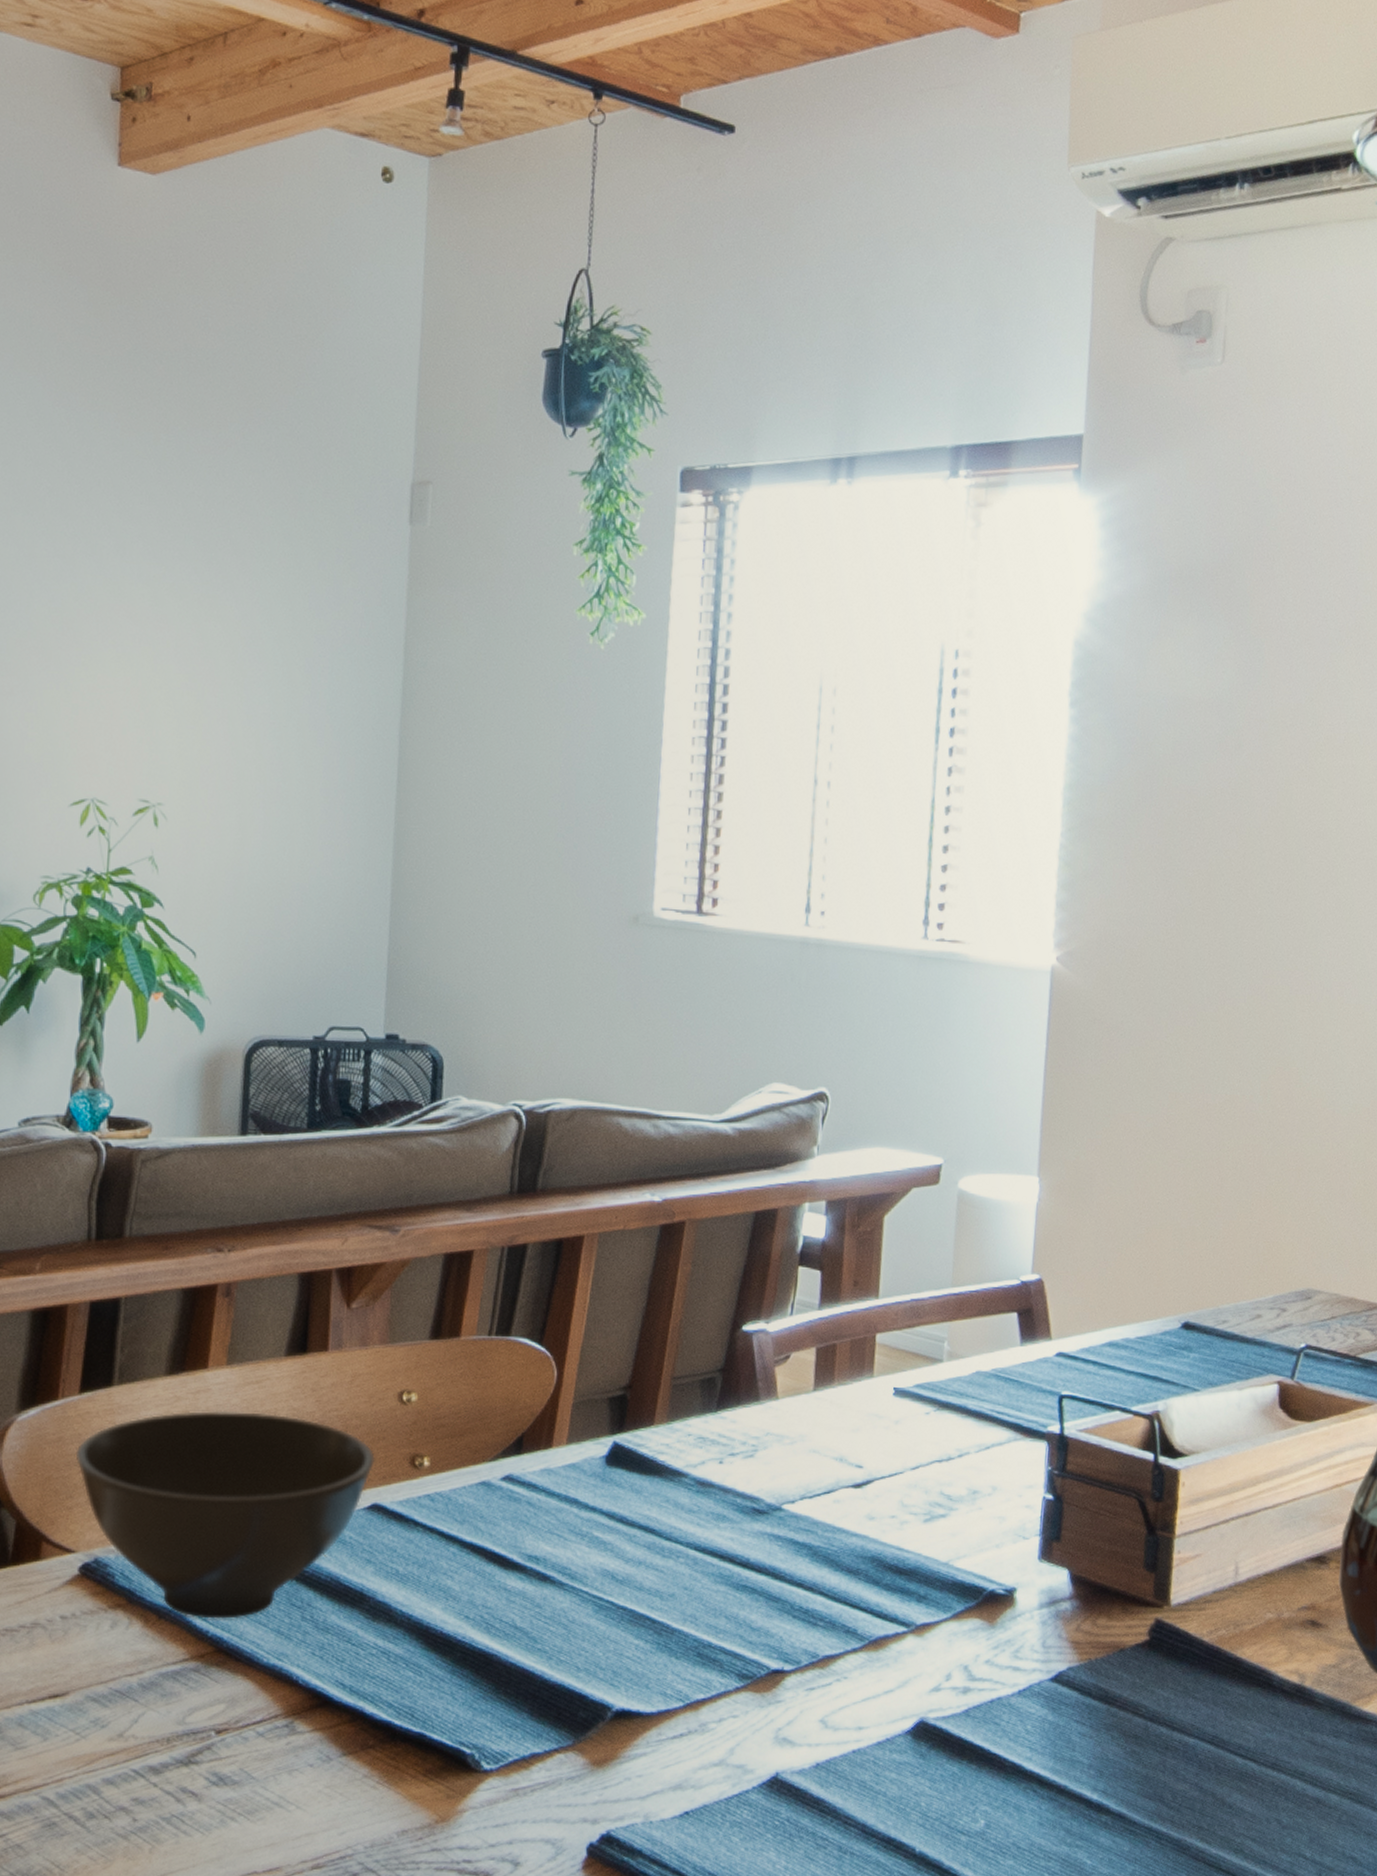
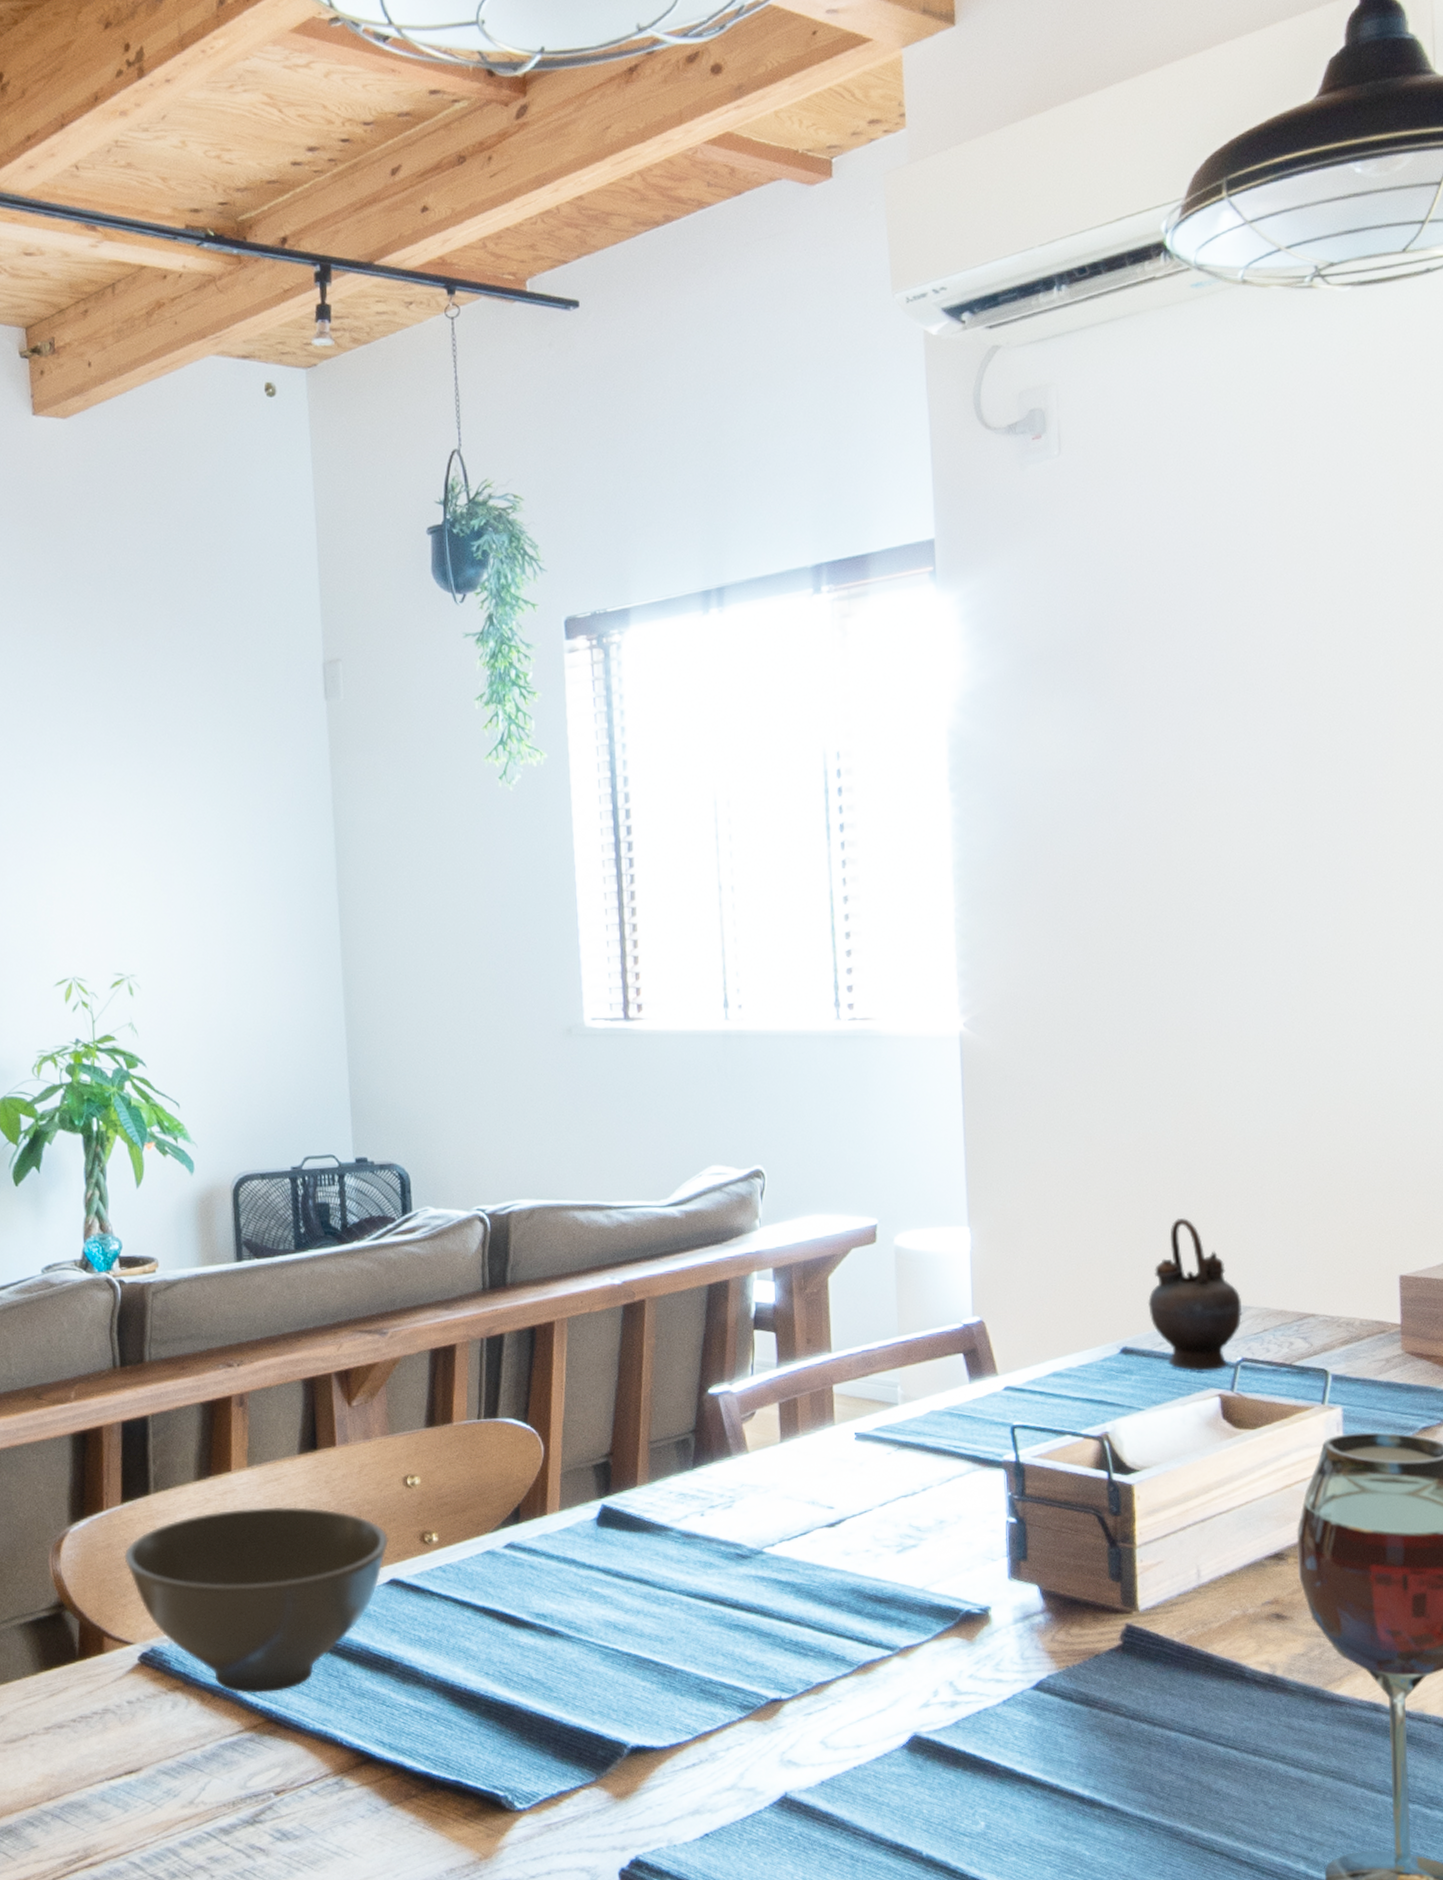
teapot: none [1215,1190,1312,1355] -> present [1147,1218,1242,1371]

